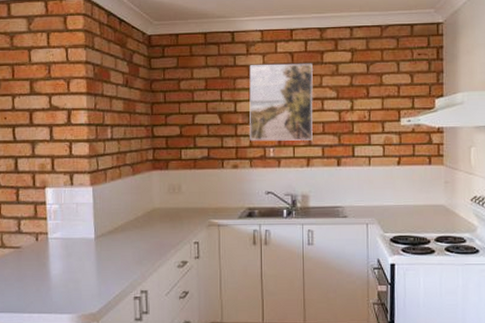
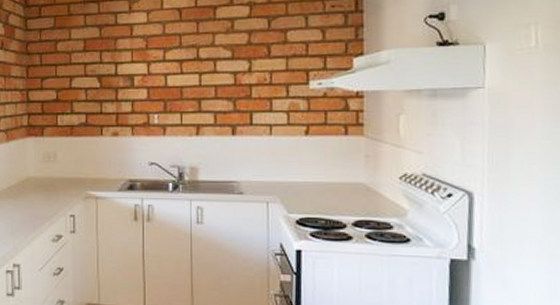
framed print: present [249,63,313,141] -> none [132,19,204,107]

